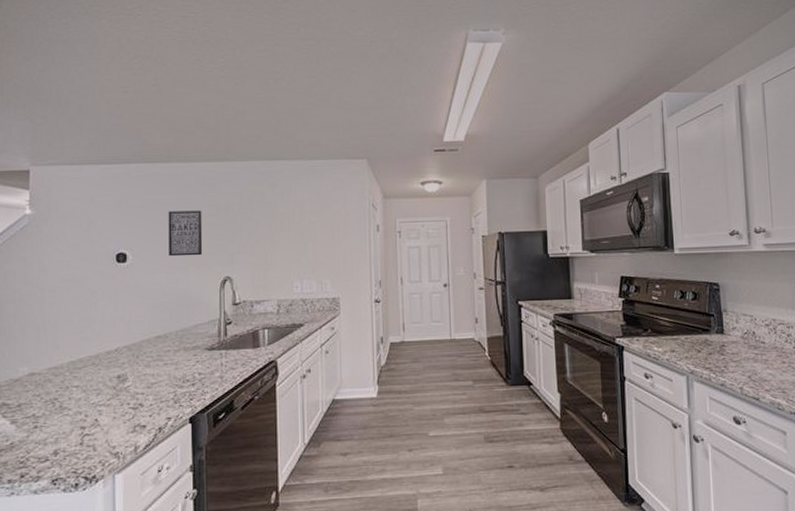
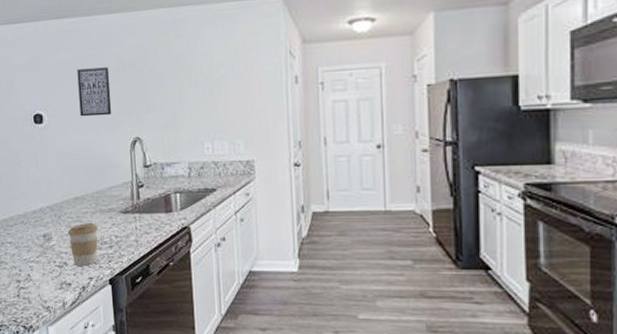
coffee cup: none [145,360,180,406] -> present [67,222,98,266]

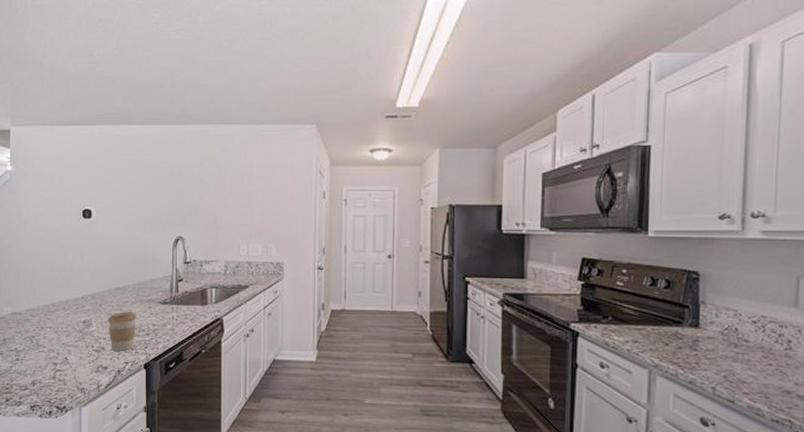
wall art: present [77,67,112,117] -> none [128,172,158,215]

